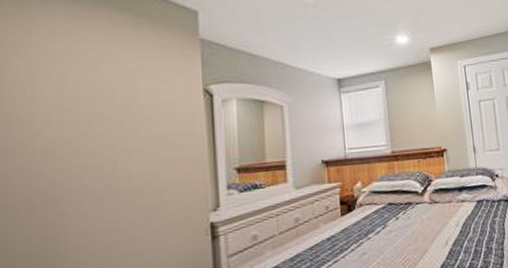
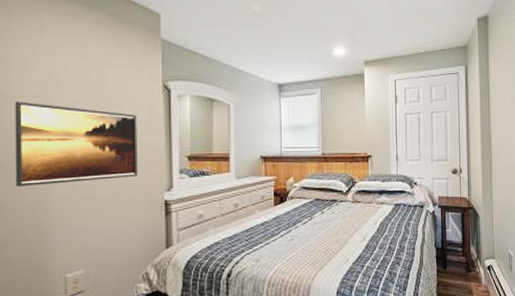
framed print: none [20,120,176,225] -> present [15,101,138,187]

